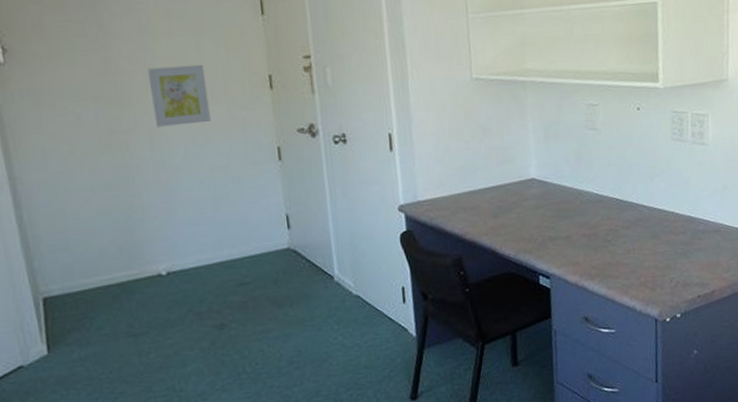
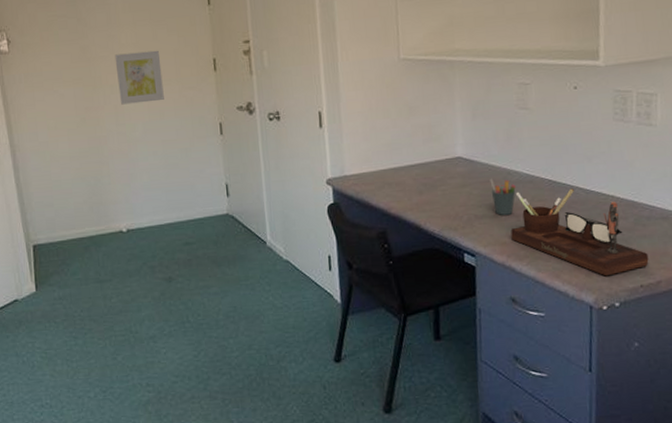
pen holder: none [562,199,587,236] -> present [490,178,516,215]
desk organizer: none [582,206,705,290] -> present [511,188,649,277]

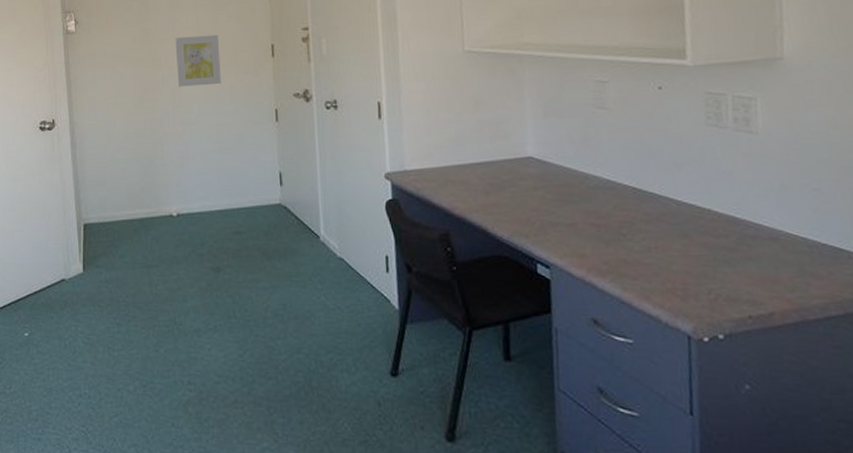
pen holder: present [490,178,516,215] -> none [565,182,596,224]
desk organizer: present [511,188,649,277] -> none [590,198,758,302]

